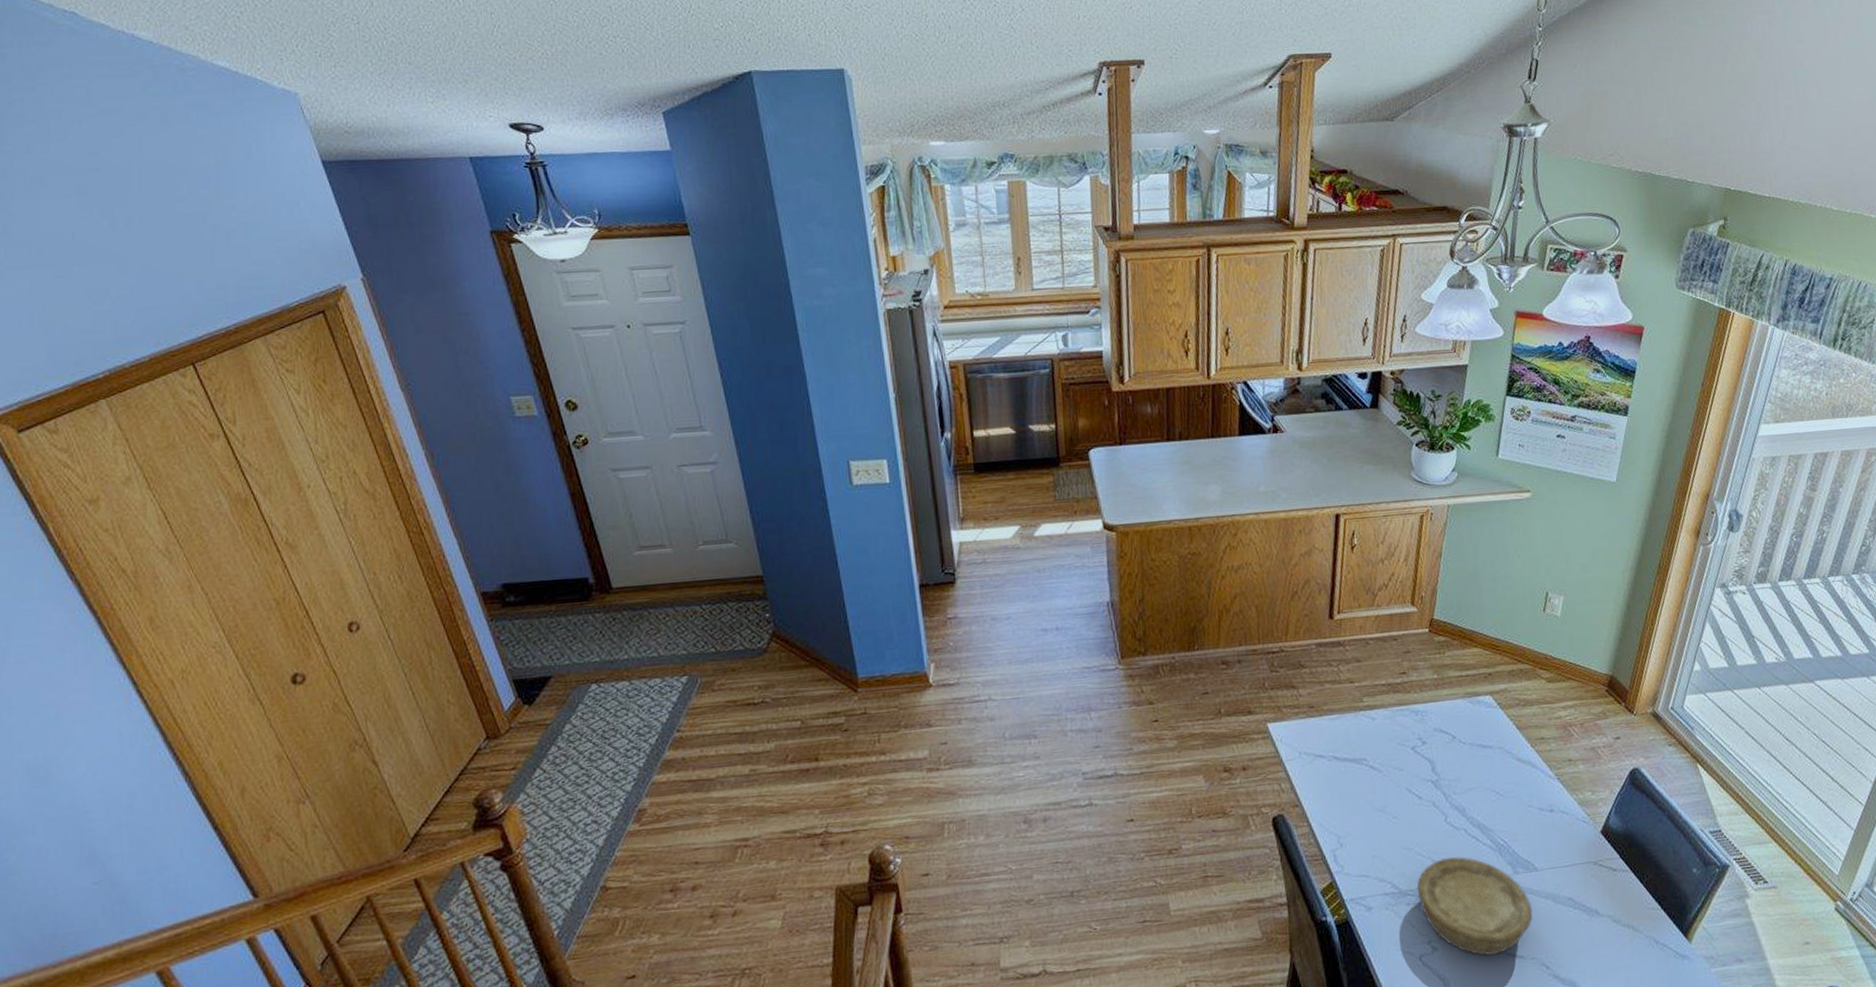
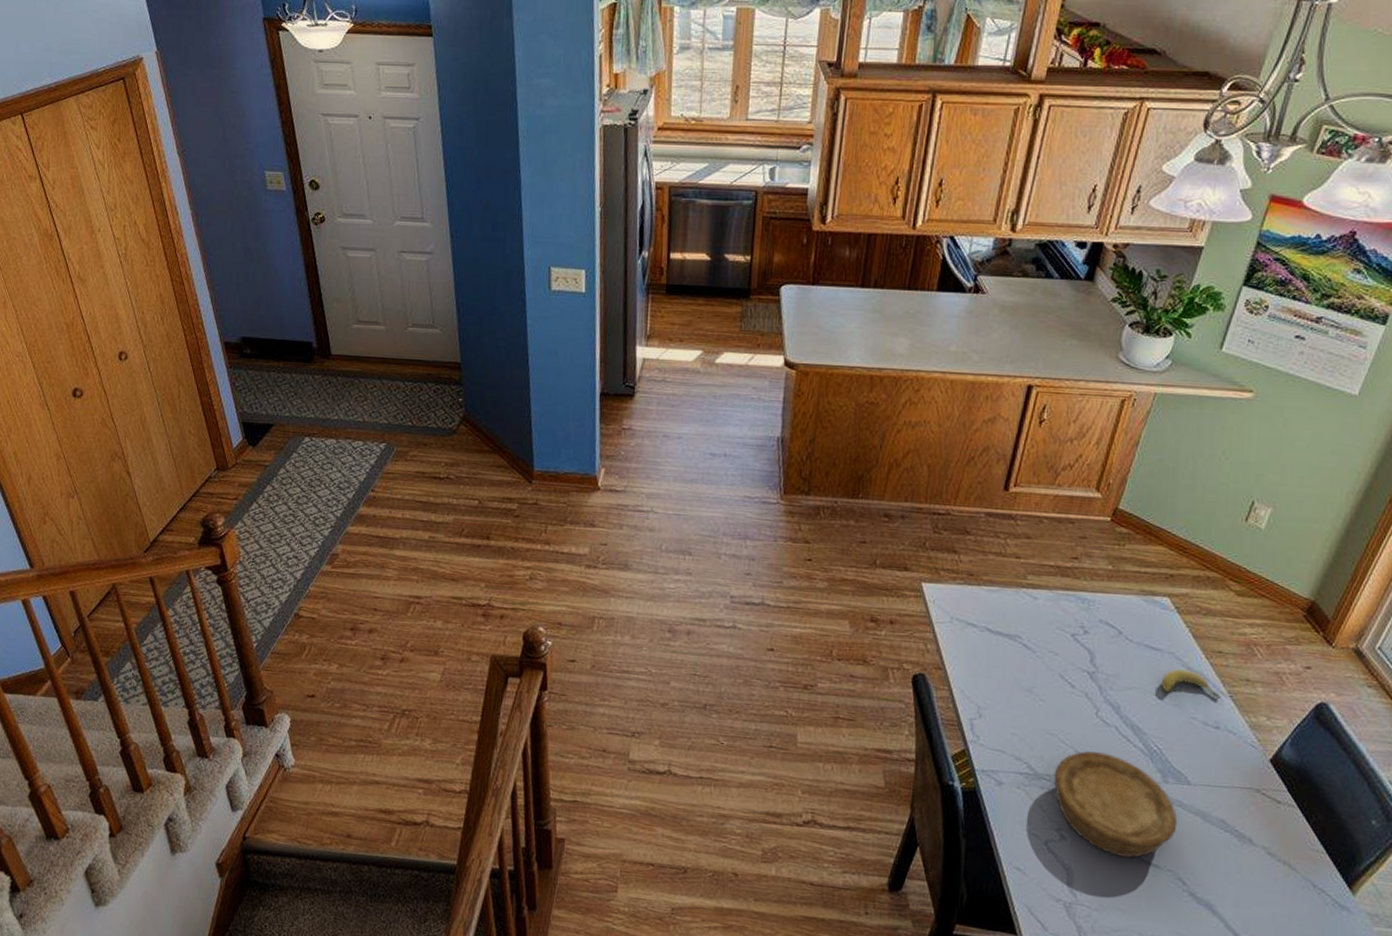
fruit: none [1497,761,1550,787] -> present [1161,668,1221,699]

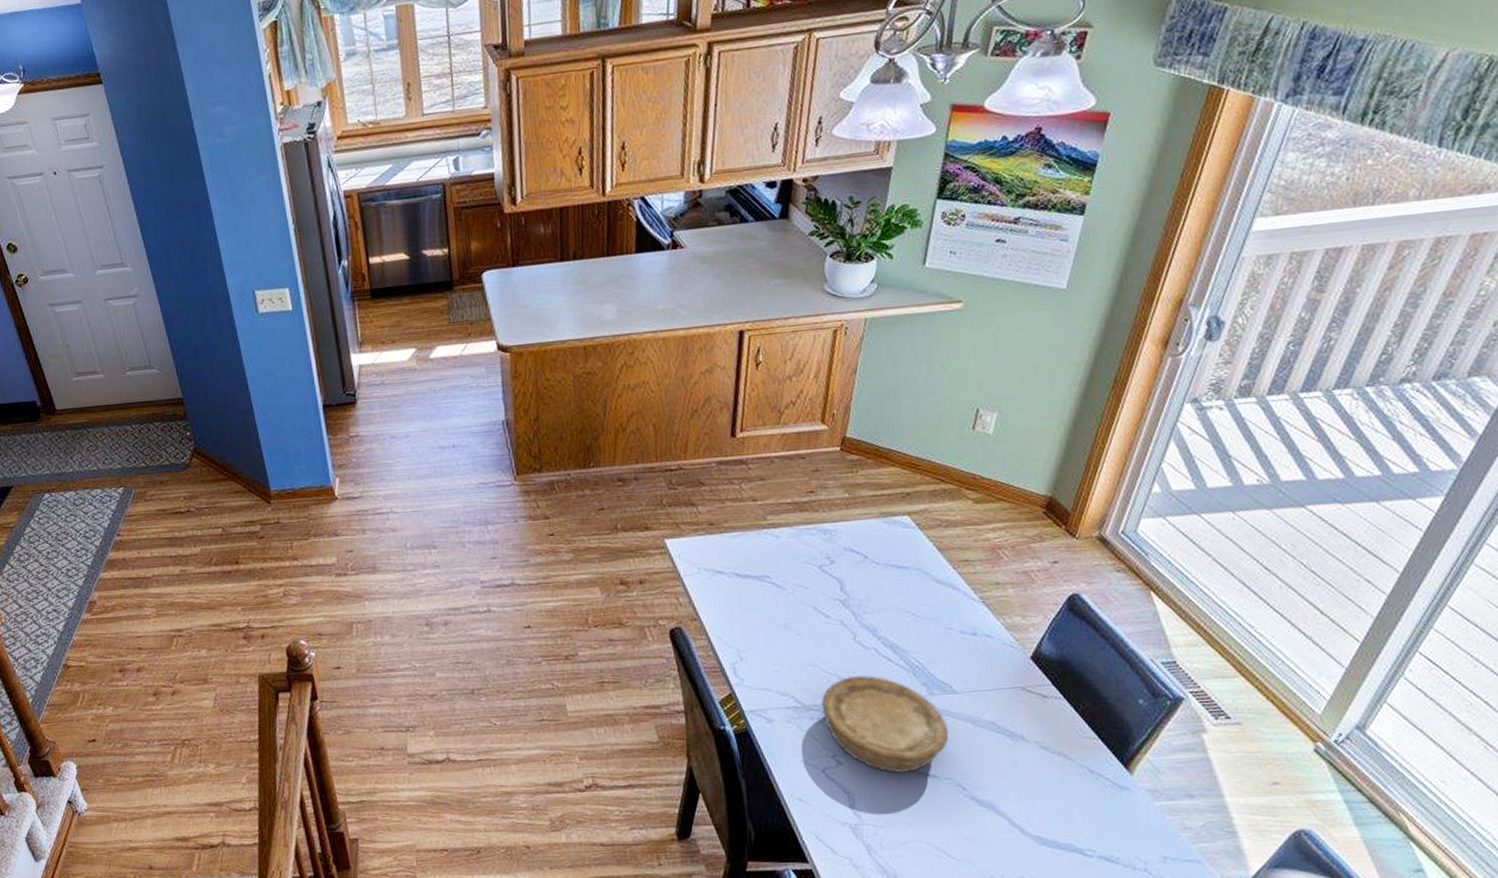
fruit: present [1161,668,1221,699] -> none [913,582,974,608]

